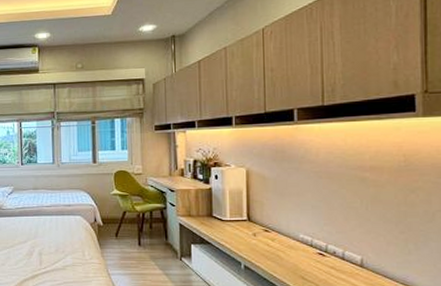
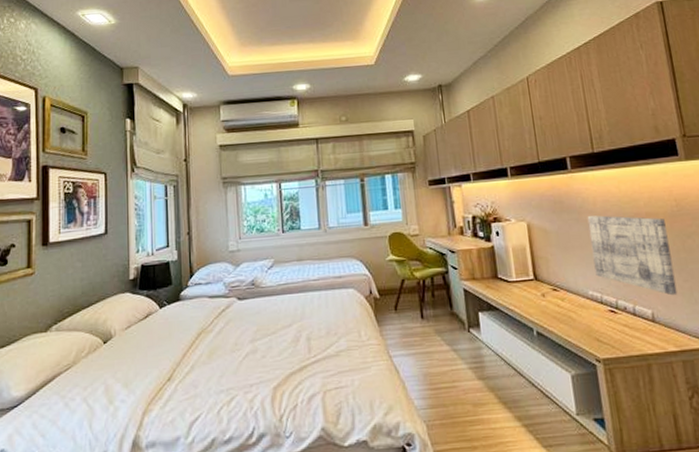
wall art: none [307,165,391,245] -> present [587,215,678,296]

